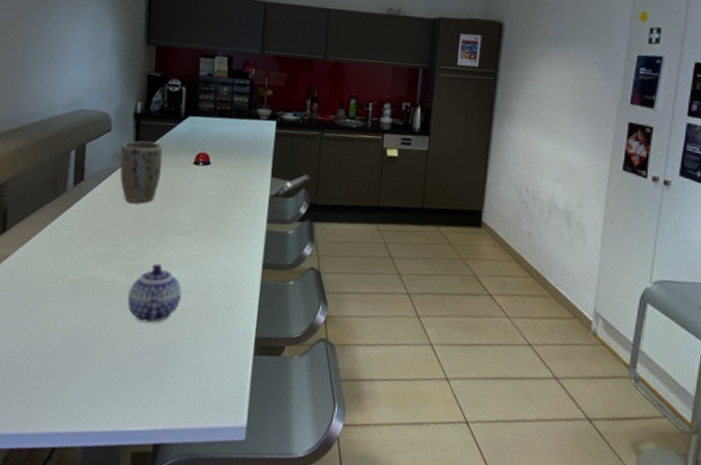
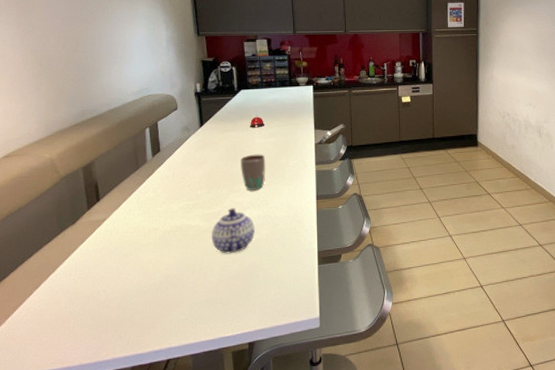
plant pot: present [120,141,163,203] -> none [188,114,225,163]
mug: none [174,198,207,245] -> present [241,154,266,190]

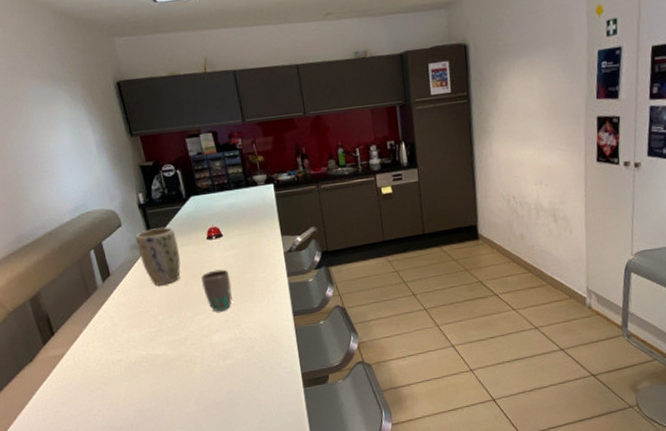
plant pot: none [188,114,225,163] -> present [136,227,181,285]
teapot: present [212,208,255,254] -> none [180,332,229,383]

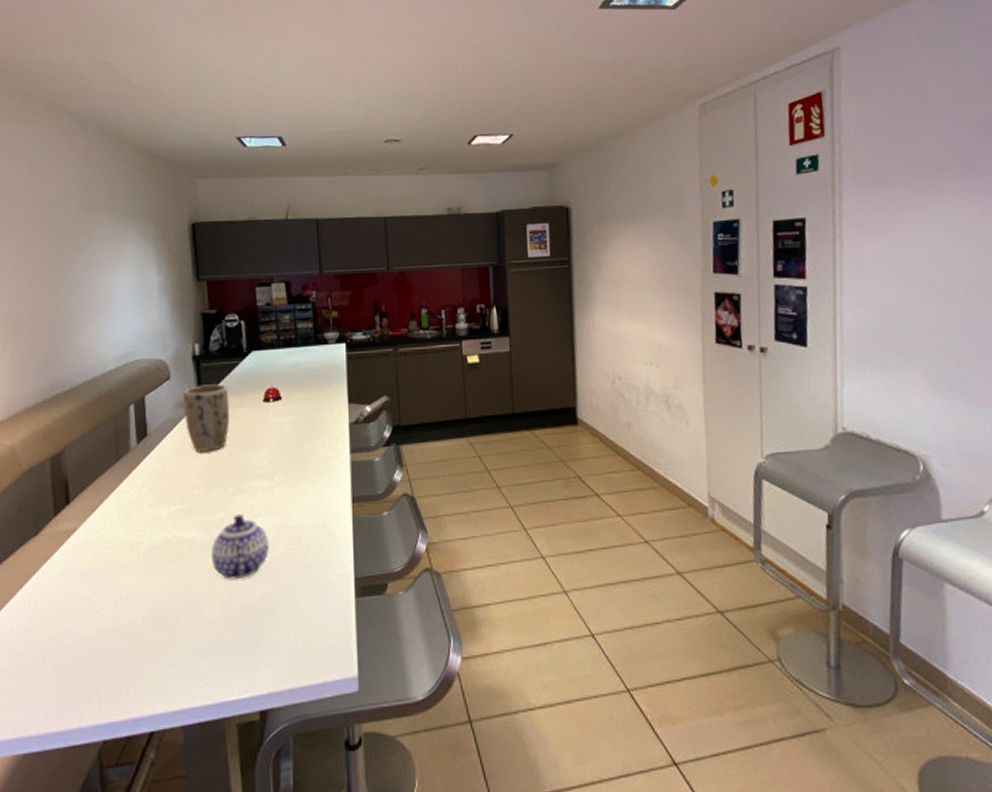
teapot: none [180,332,229,383] -> present [212,514,269,580]
mug: present [201,269,232,311] -> none [250,438,284,489]

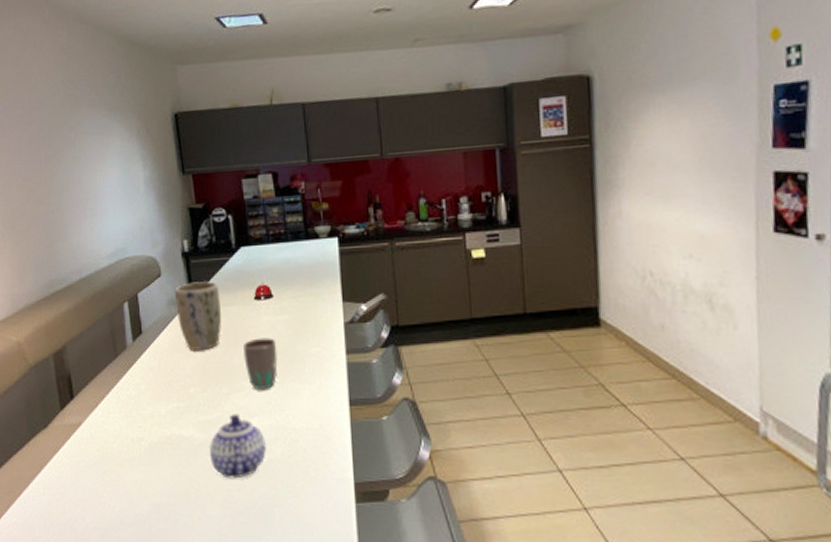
mug: none [250,438,284,489] -> present [243,338,278,389]

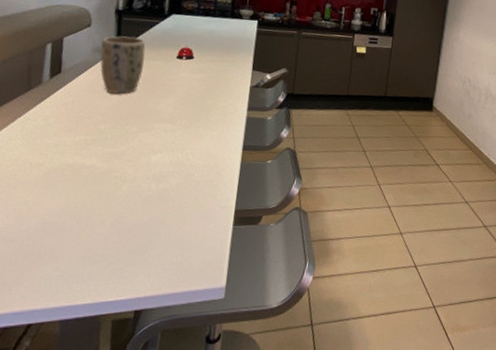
teapot: present [210,414,266,479] -> none [108,149,164,203]
mug: present [243,338,278,389] -> none [157,89,190,132]

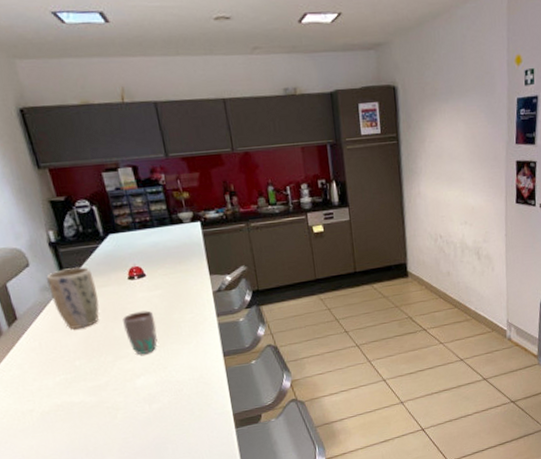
mug: none [157,89,190,132] -> present [122,310,158,354]

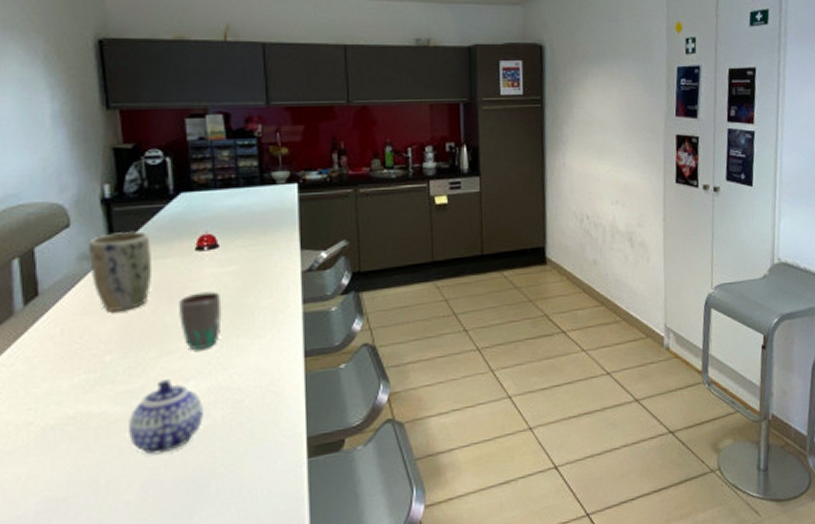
teapot: none [101,376,155,430] -> present [129,379,203,455]

